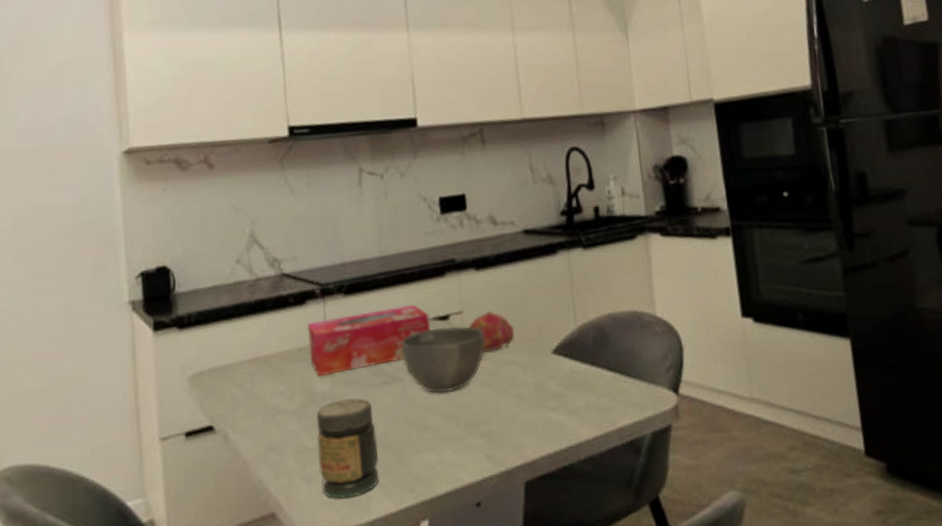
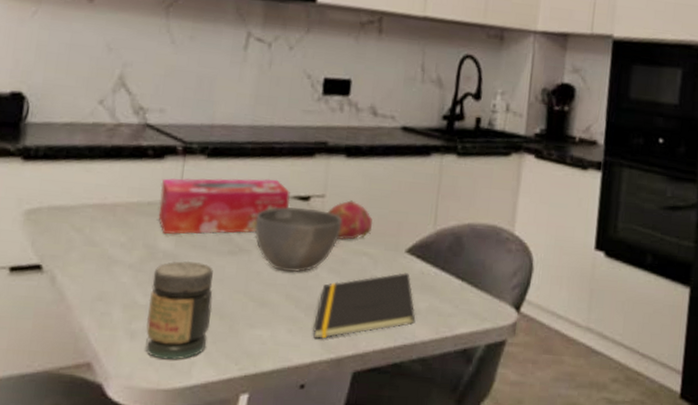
notepad: none [477,374,576,454] -> present [313,273,416,339]

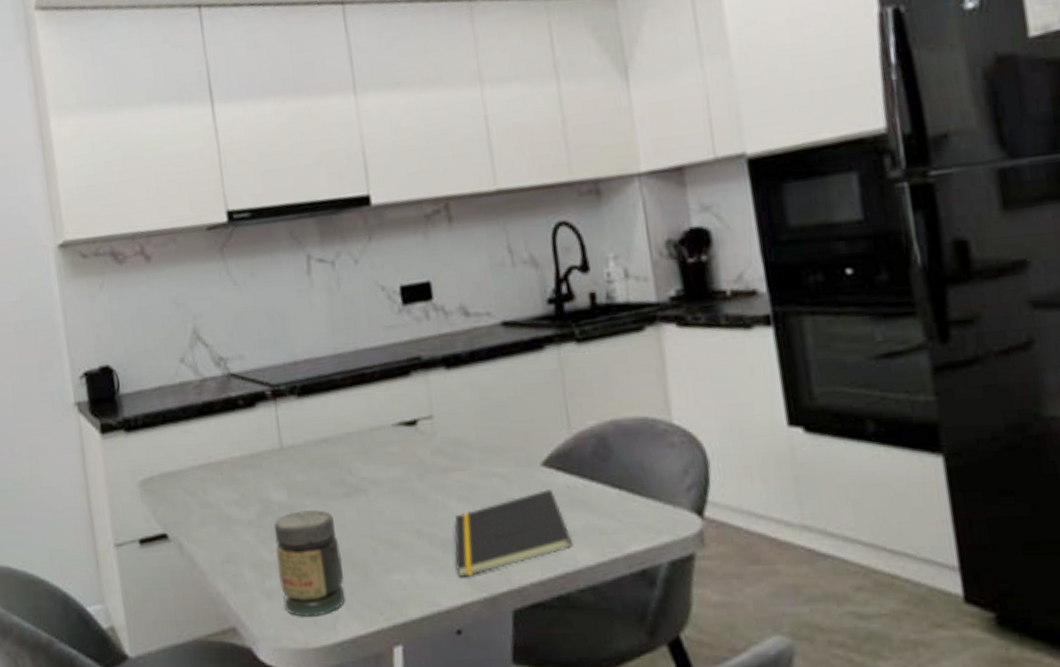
tissue box: present [158,177,291,235] -> none [258,407,397,486]
bowl: present [254,207,343,272] -> none [363,433,460,507]
fruit: present [327,200,373,240] -> none [439,416,496,462]

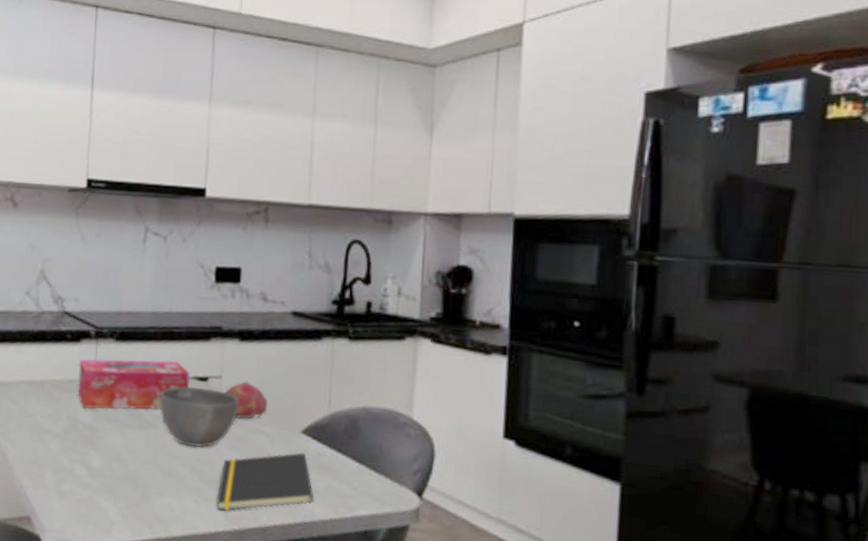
tissue box: none [258,407,397,486] -> present [78,358,190,410]
jar: present [273,509,345,617] -> none [72,432,127,520]
bowl: none [363,433,460,507] -> present [159,386,239,448]
fruit: none [439,416,496,462] -> present [224,381,268,419]

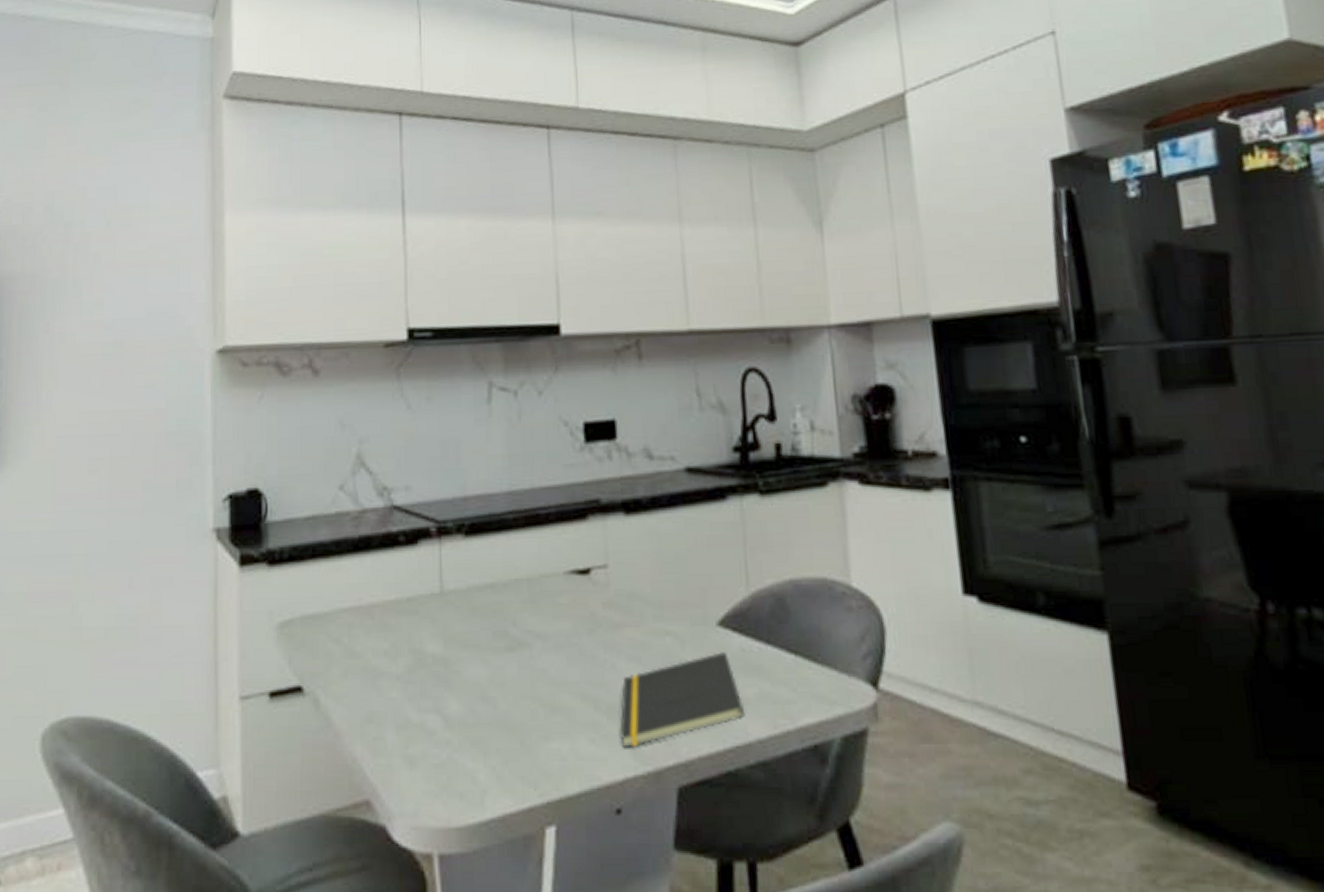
tissue box: present [78,358,190,410] -> none [418,552,568,635]
bowl: present [159,386,239,448] -> none [530,583,634,665]
fruit: present [224,381,268,419] -> none [613,567,672,618]

